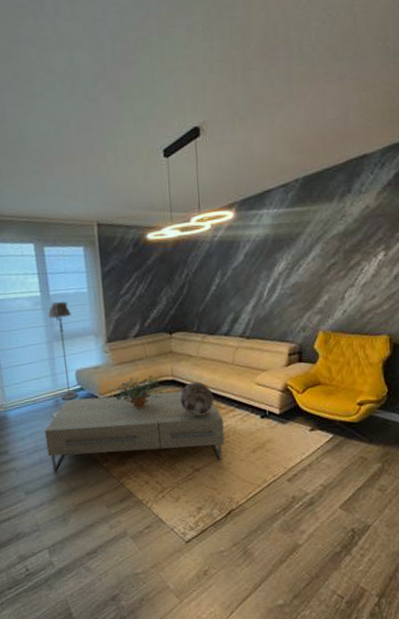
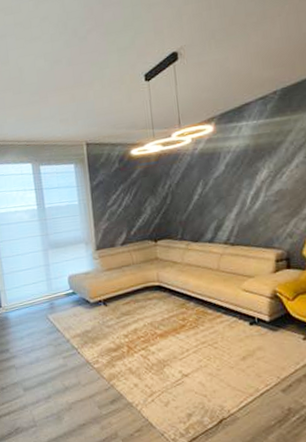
coffee table: present [44,392,225,471] -> none [41,297,213,370]
floor lamp: present [47,301,78,401] -> none [43,213,71,304]
potted plant: present [115,375,164,409] -> none [104,281,151,313]
decorative sphere: present [179,382,214,417] -> none [166,287,201,322]

